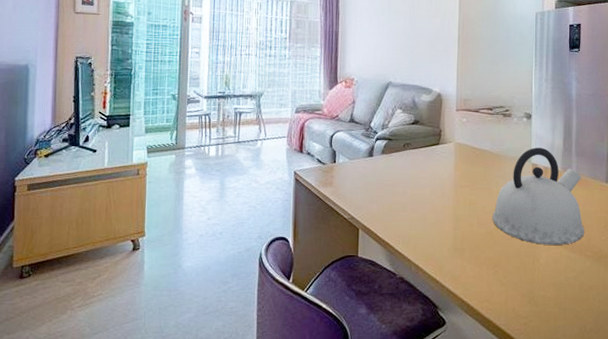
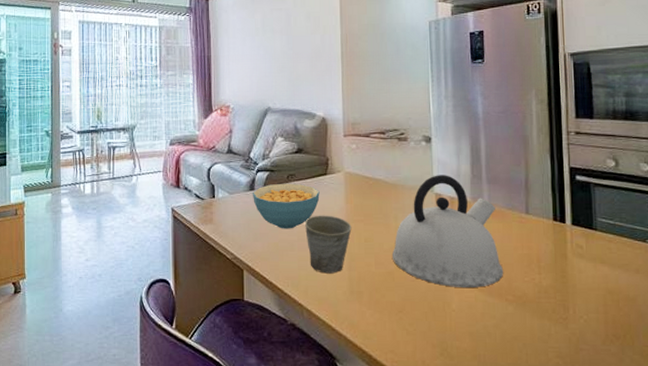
cereal bowl: none [371,151,432,193] -> present [253,183,320,229]
mug: none [417,180,459,233] -> present [305,215,352,274]

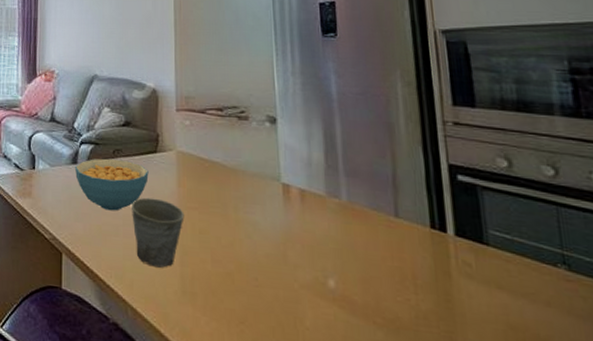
kettle: present [391,175,504,289] -> none [231,161,370,304]

